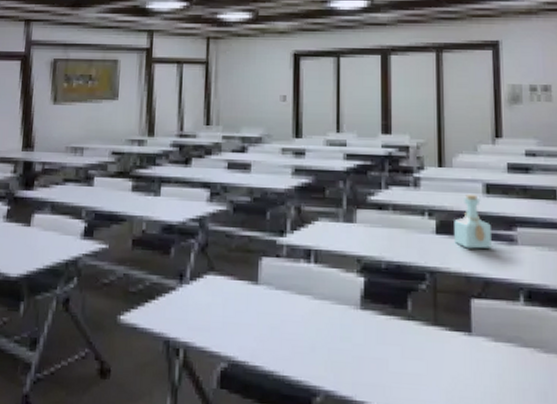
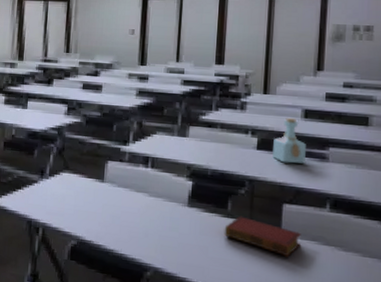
book: none [405,317,495,365] -> present [224,216,301,257]

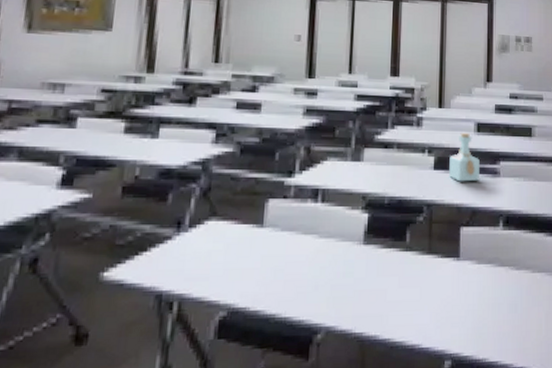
book: present [224,216,301,257] -> none [403,247,478,286]

